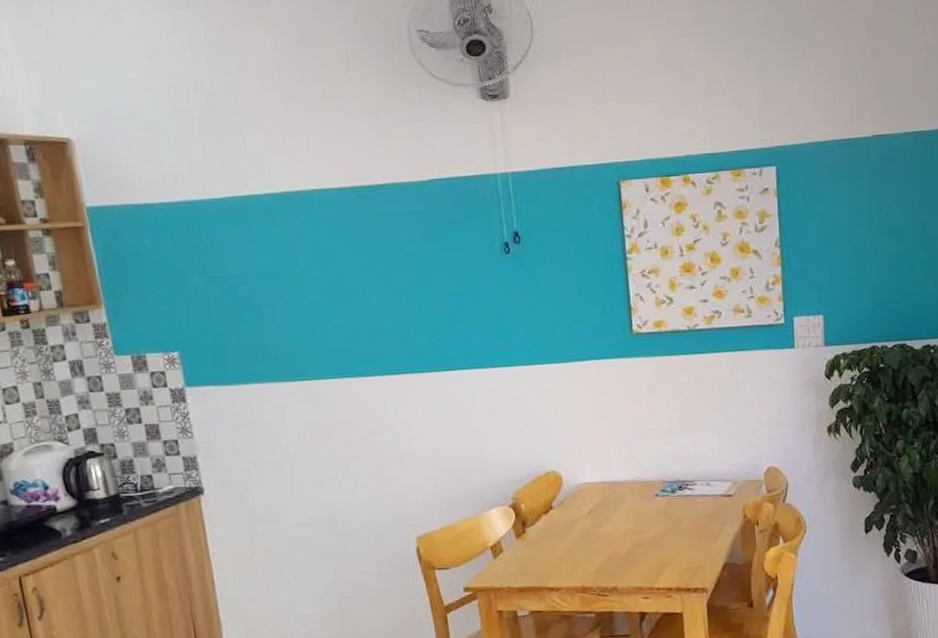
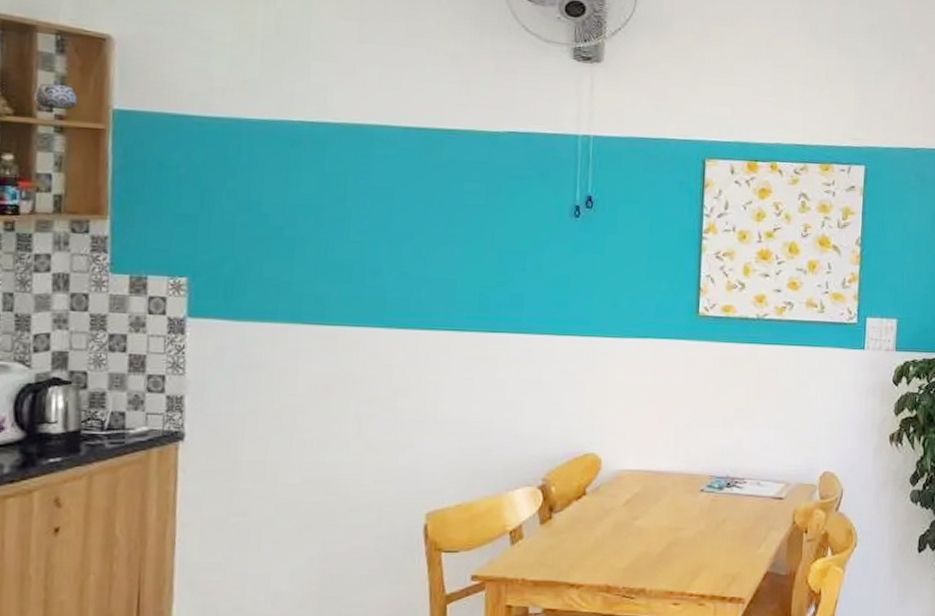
teapot: none [18,186,57,214] -> present [33,79,78,109]

